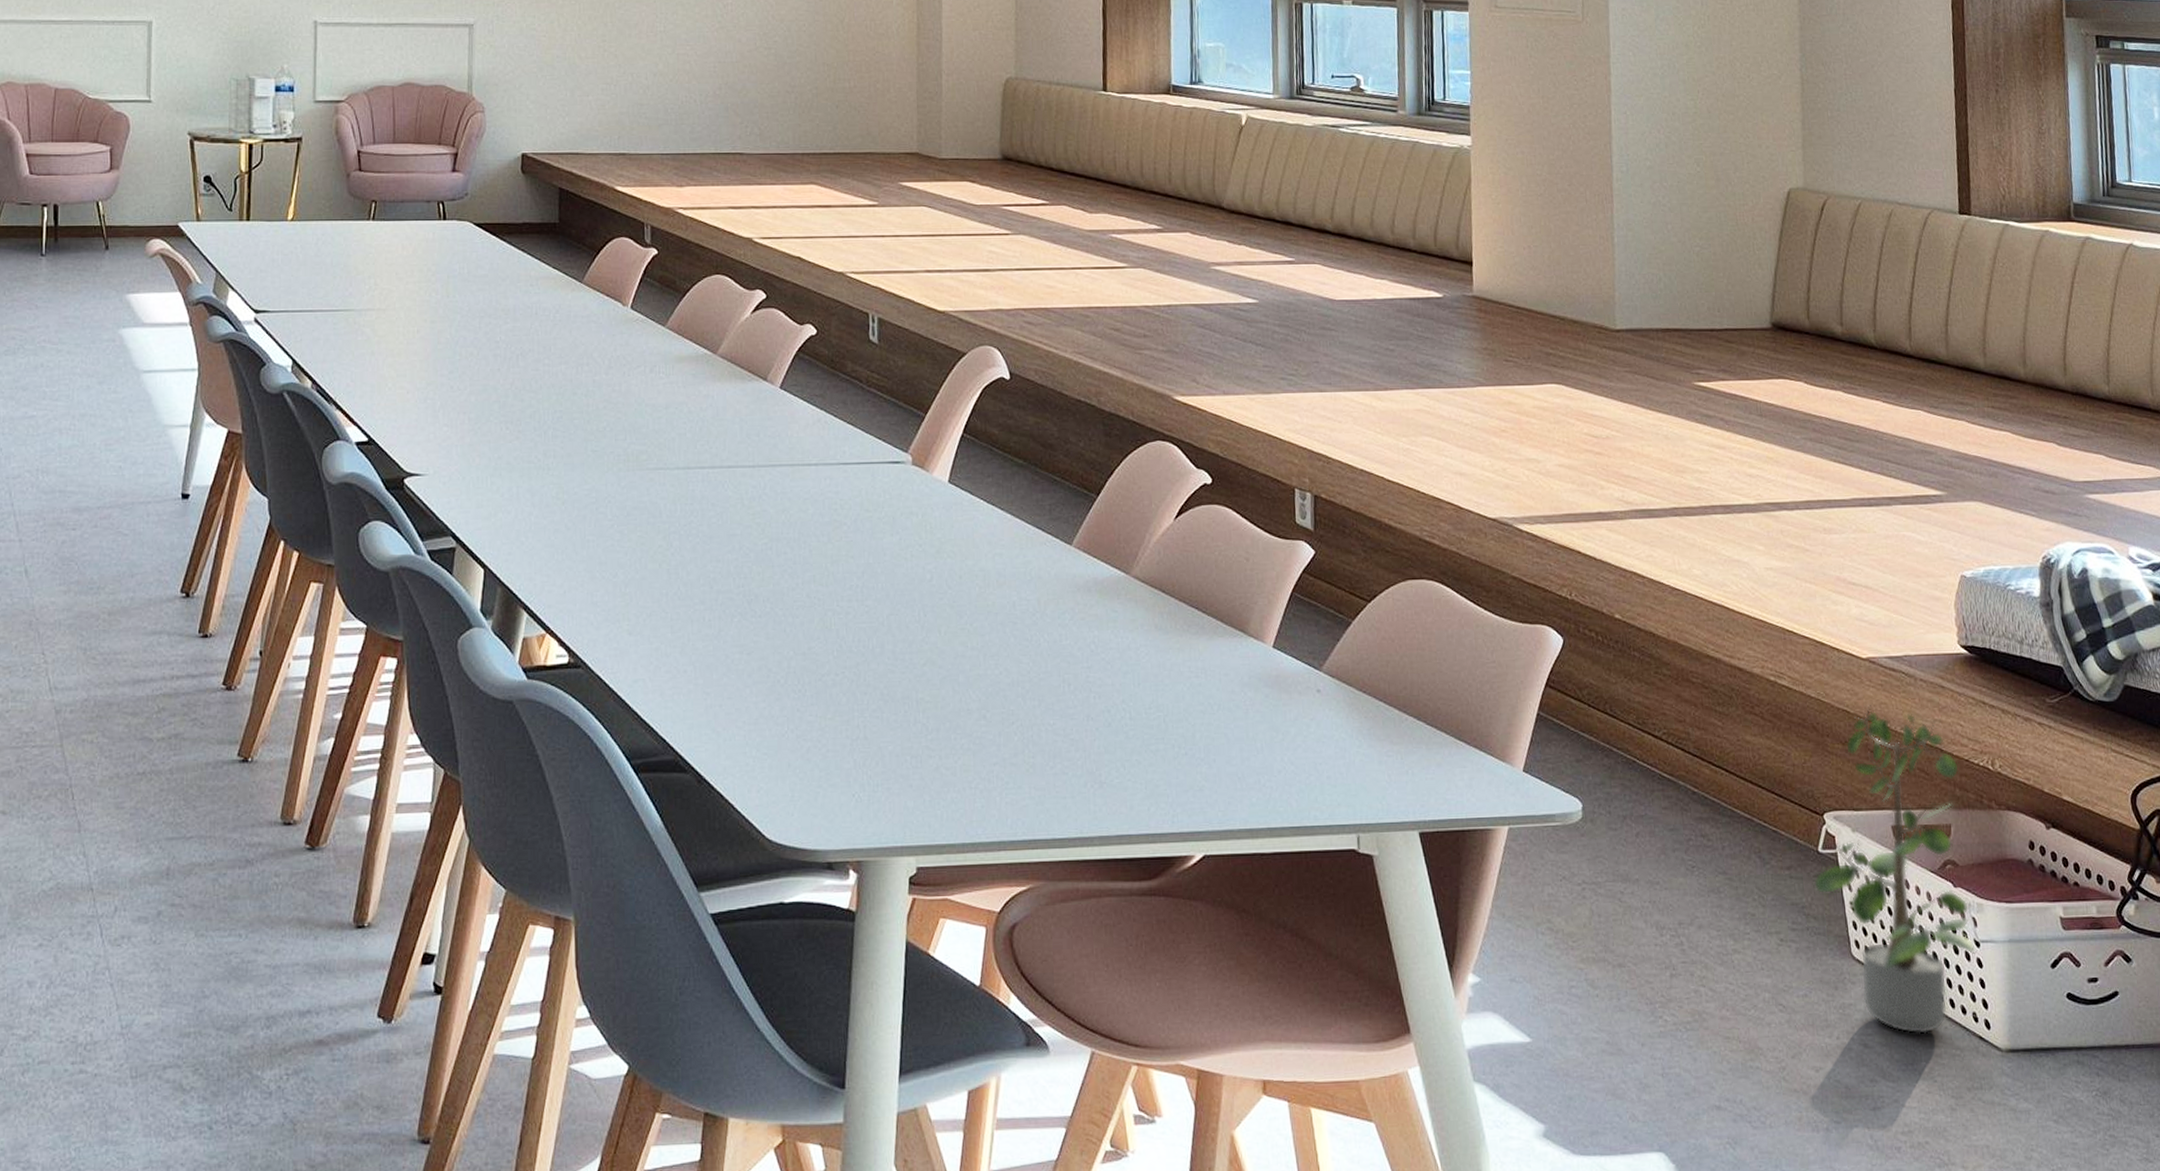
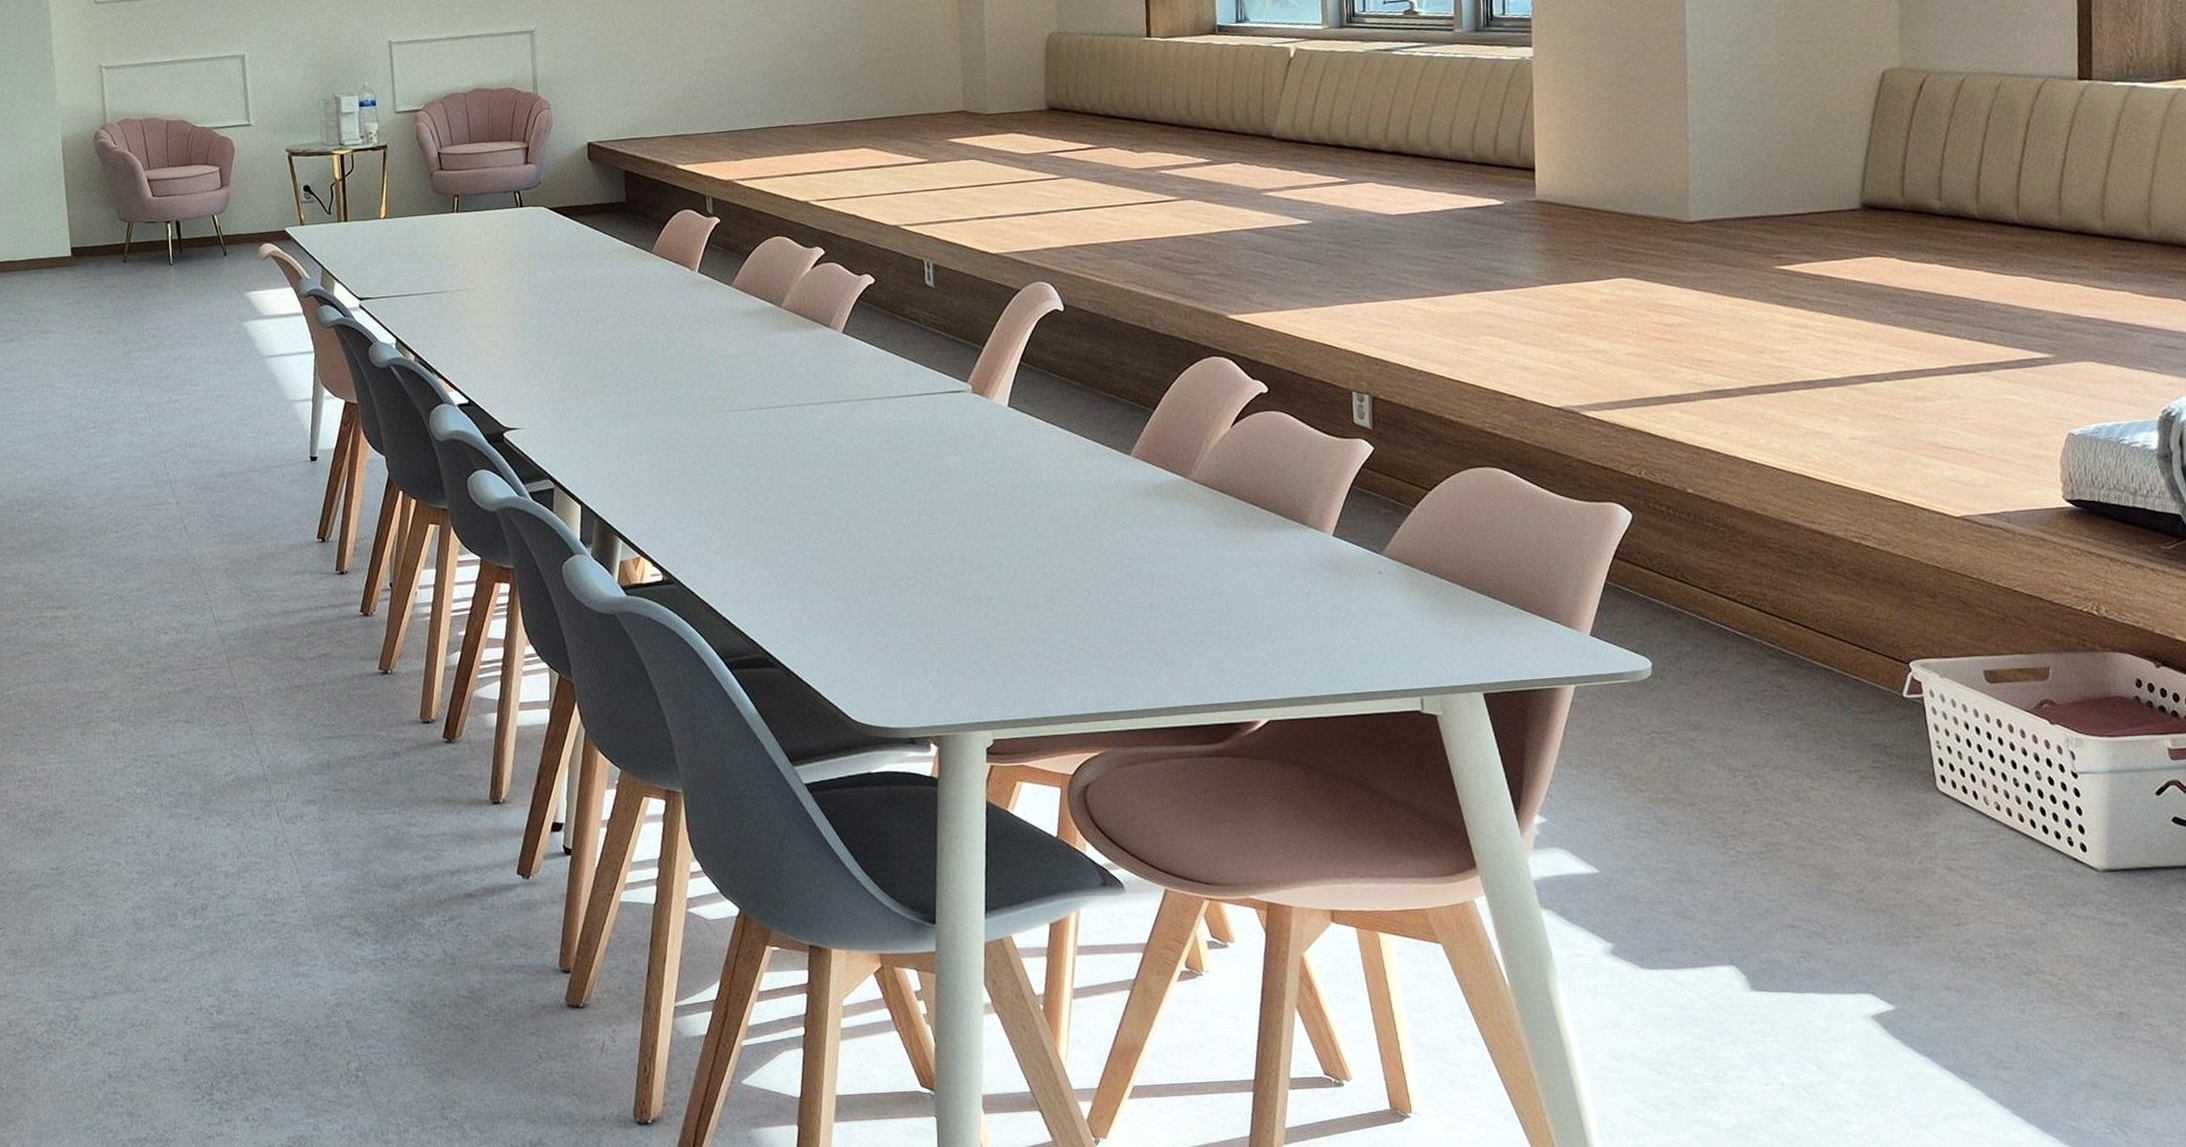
potted plant: present [1813,704,1975,1035] -> none [1897,559,2072,859]

